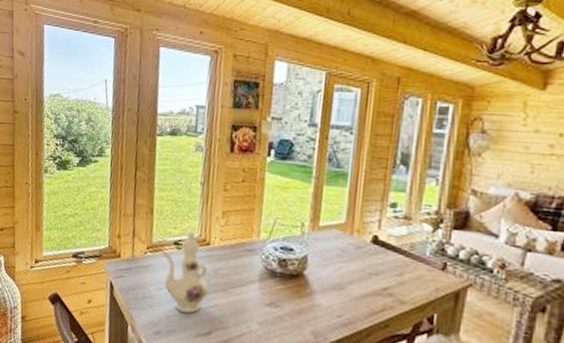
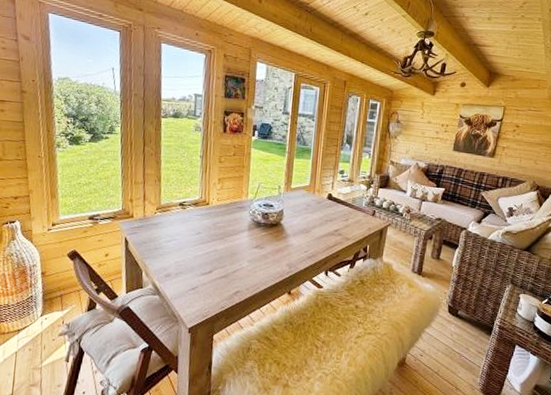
ewer: present [161,231,209,313] -> none [169,194,209,258]

